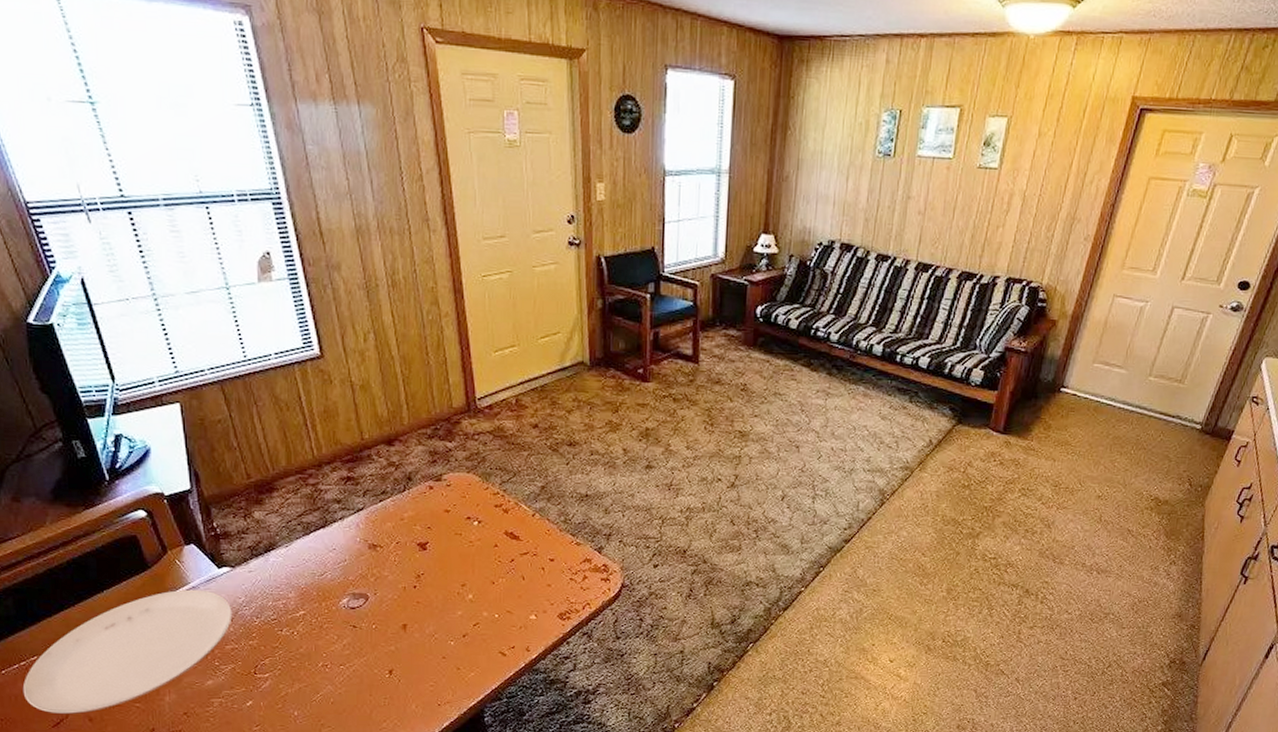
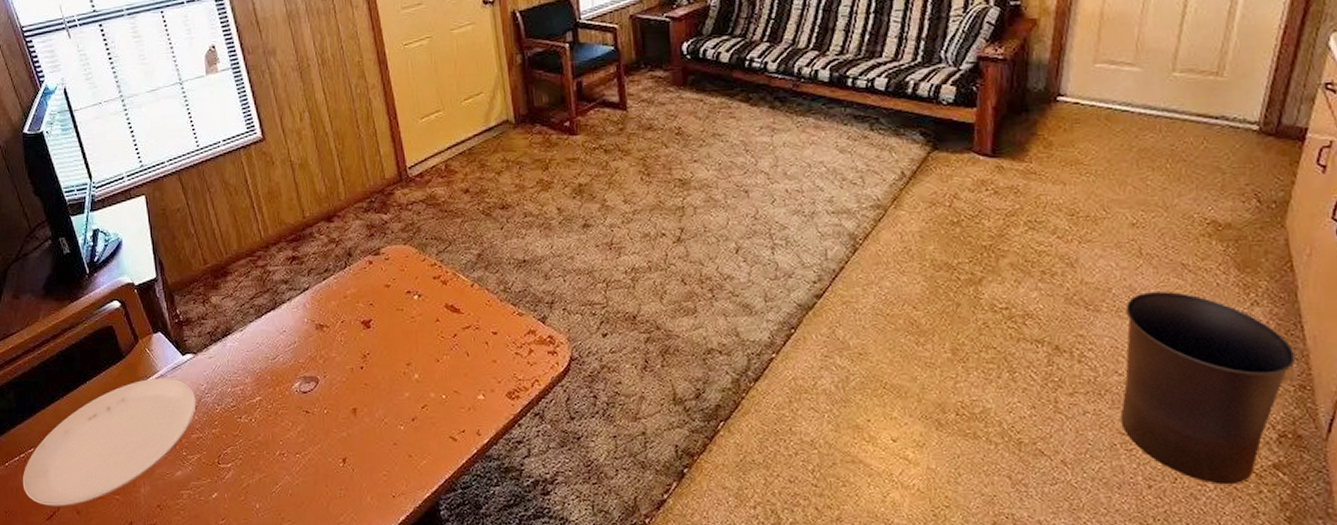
waste bin: none [1063,550,1193,698] -> present [1120,292,1296,485]

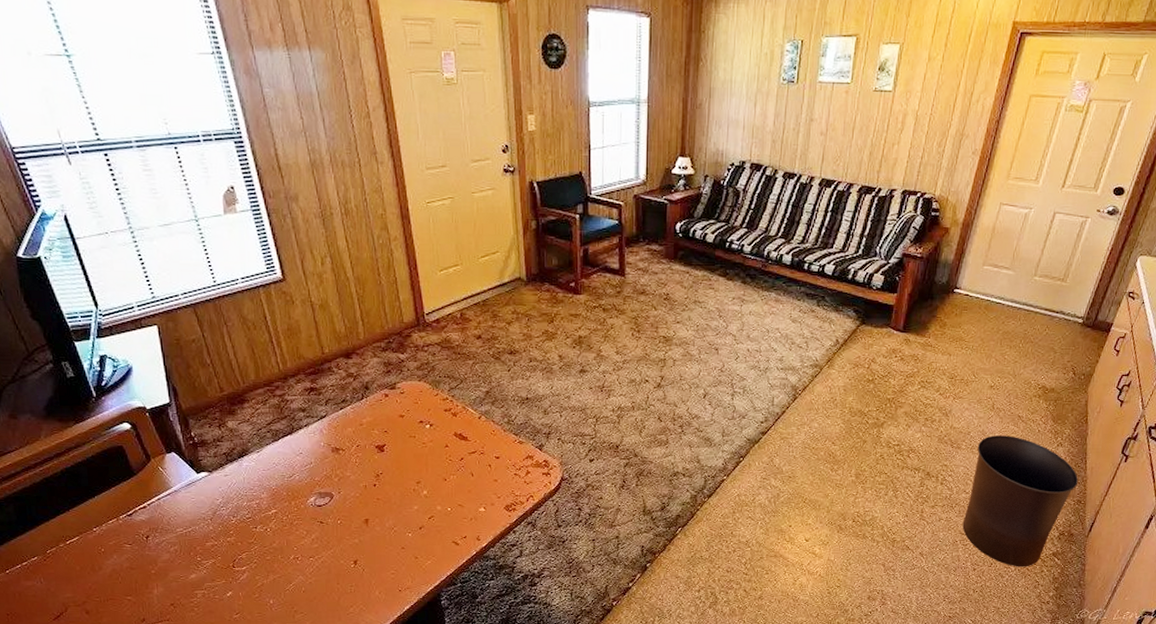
plate: present [22,378,197,507] -> none [25,493,212,609]

